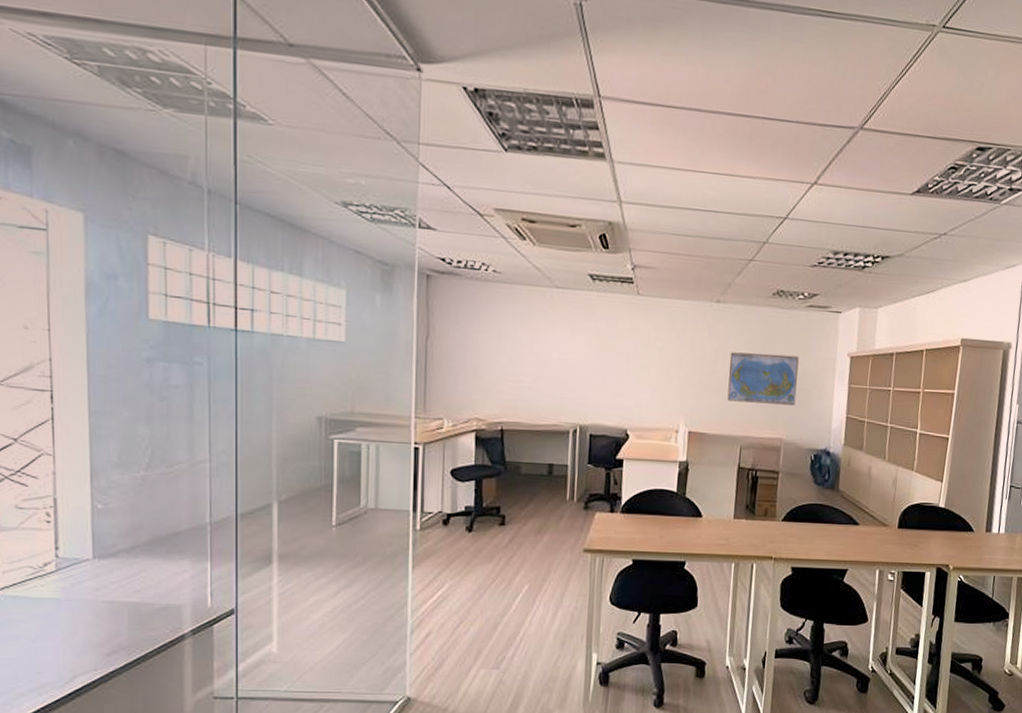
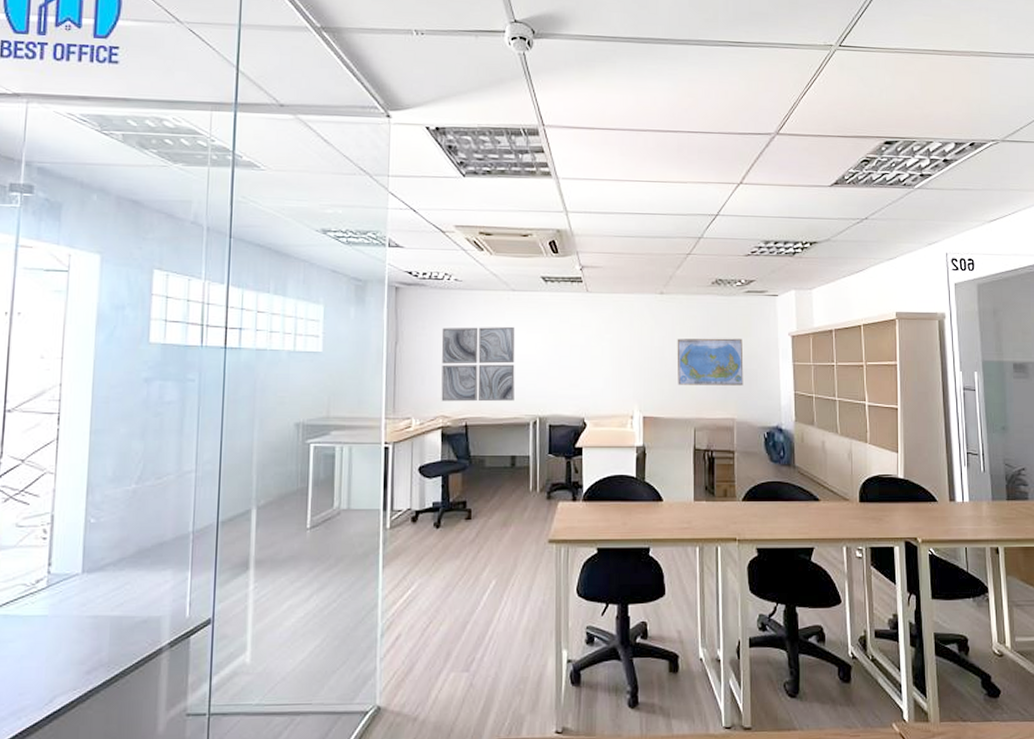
wall art: none [475,323,557,407] -> present [441,326,515,402]

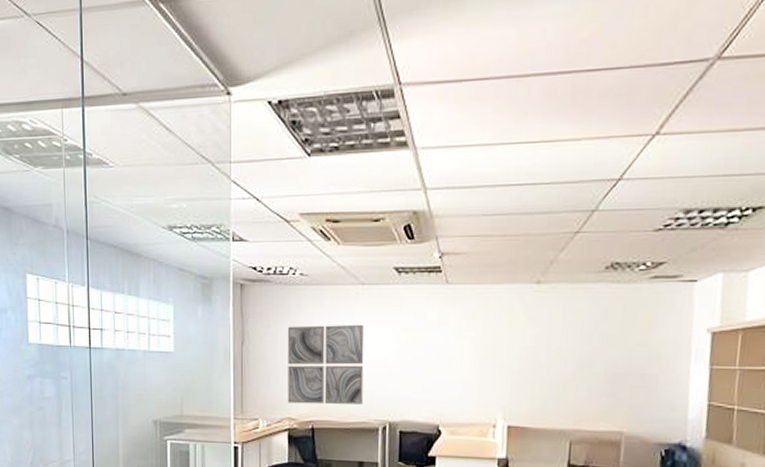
world map: present [677,338,744,386] -> none [552,335,642,394]

